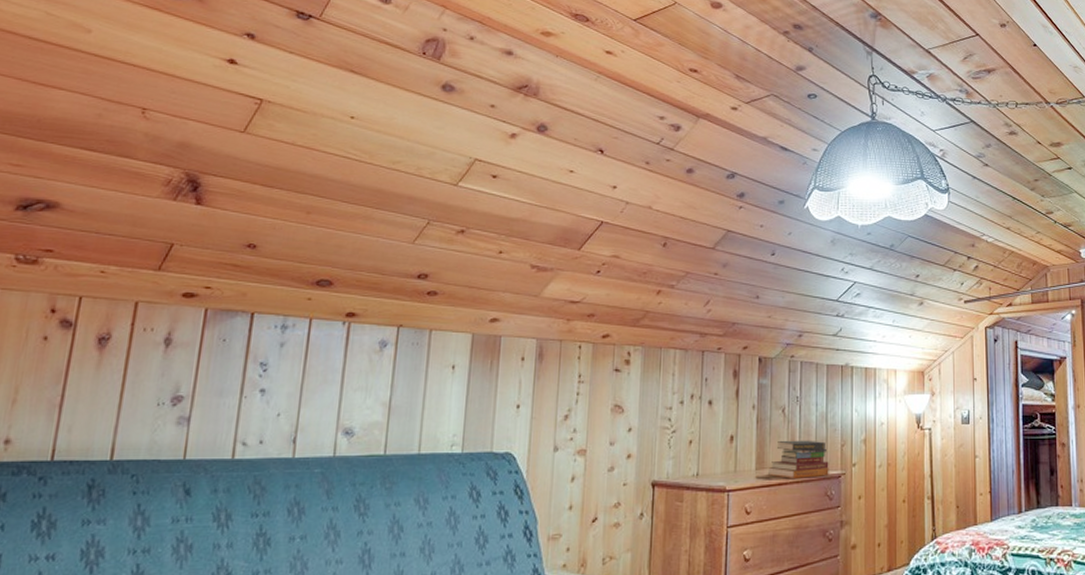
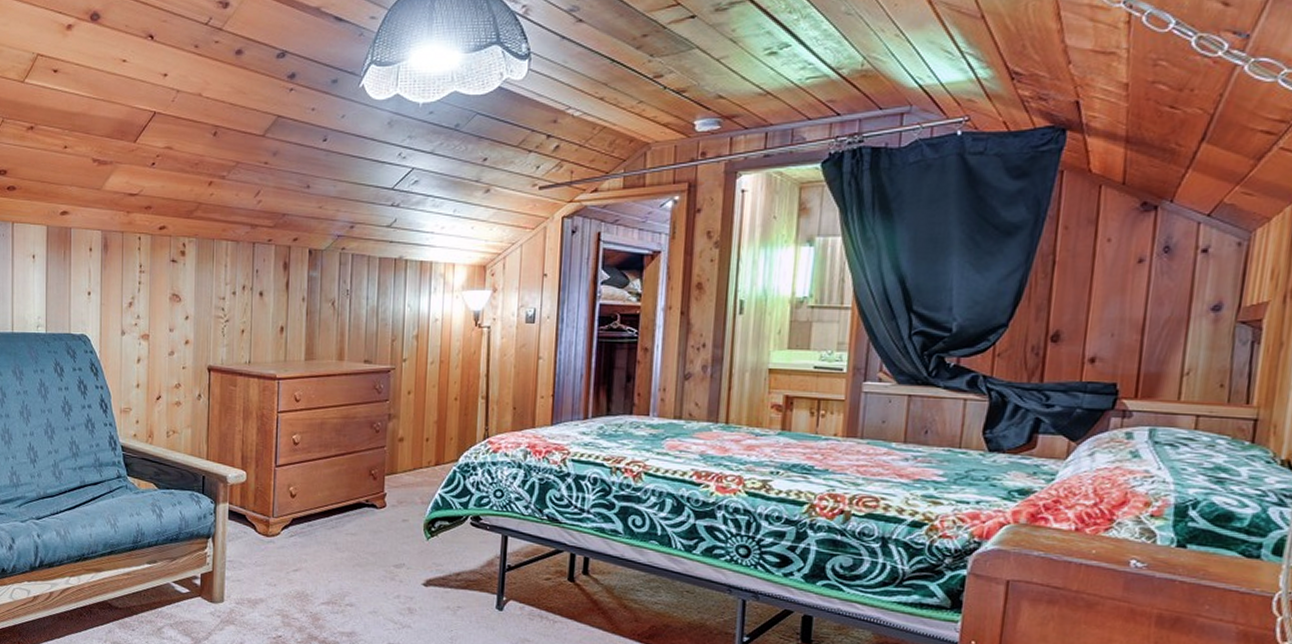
books: present [767,440,829,478] -> none [316,333,379,371]

